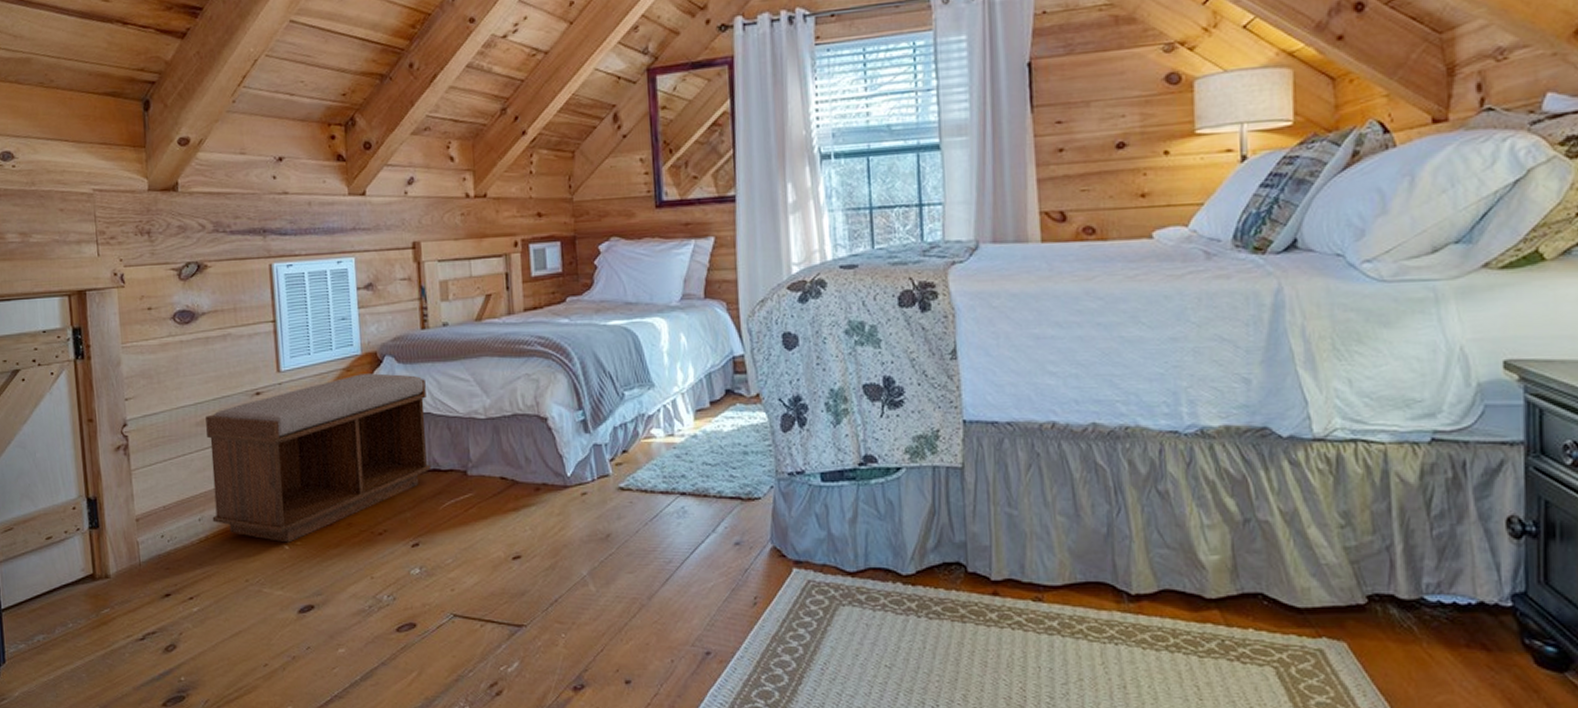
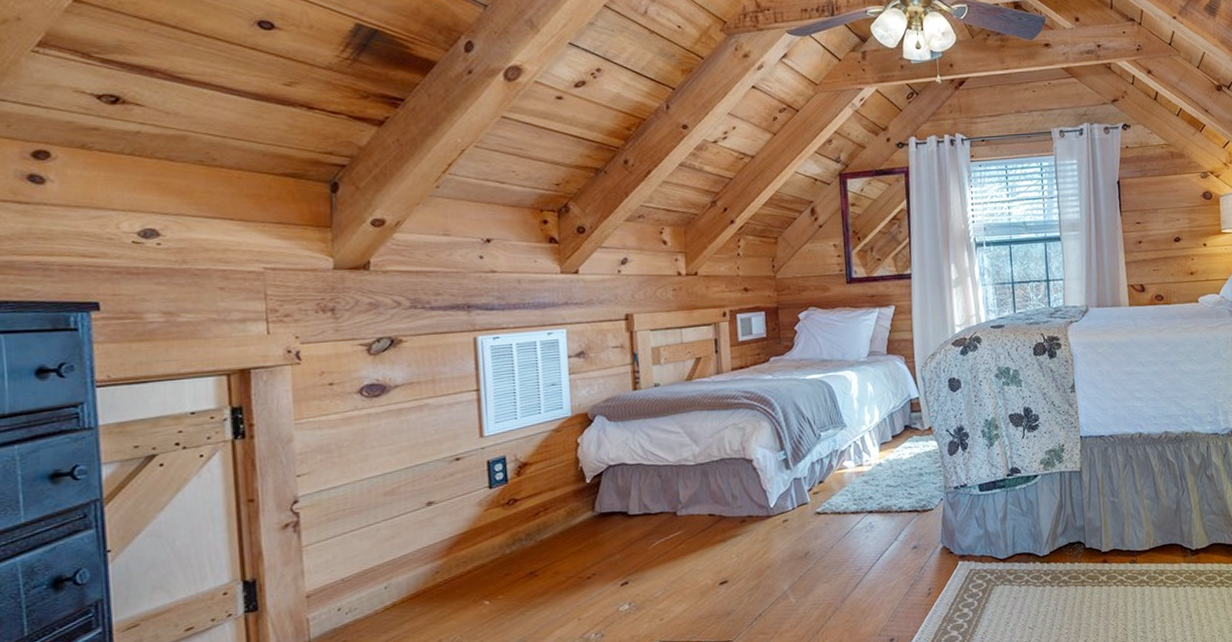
bench: present [205,373,432,543] -> none [396,431,642,599]

